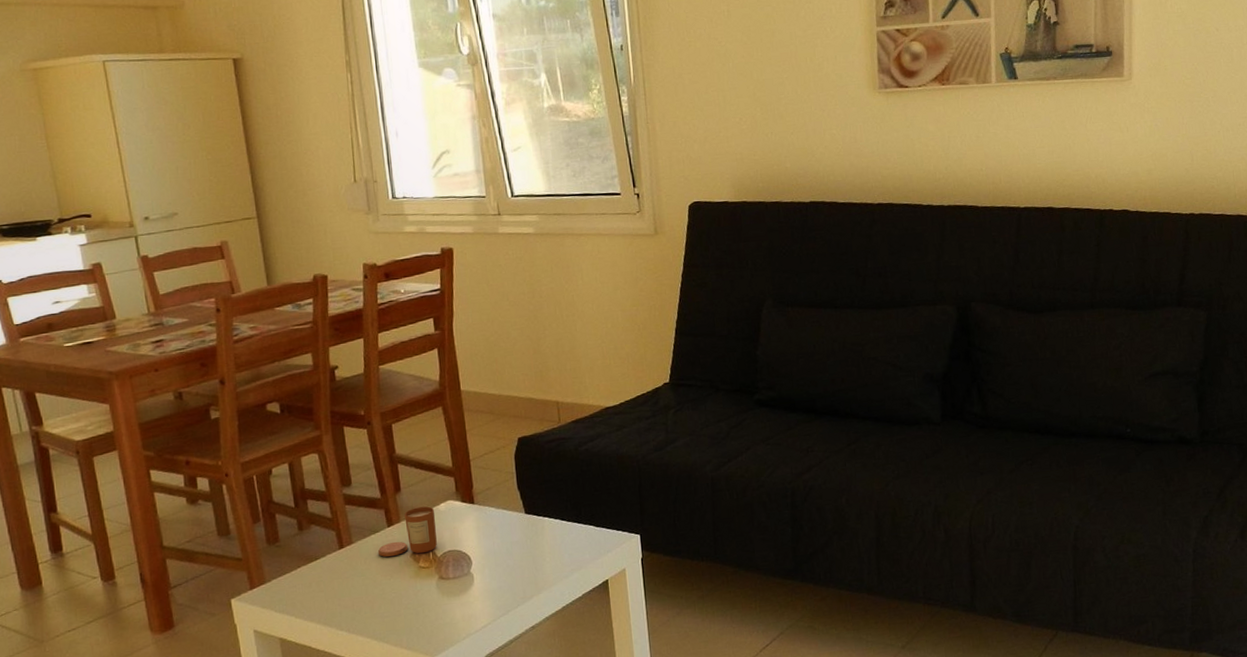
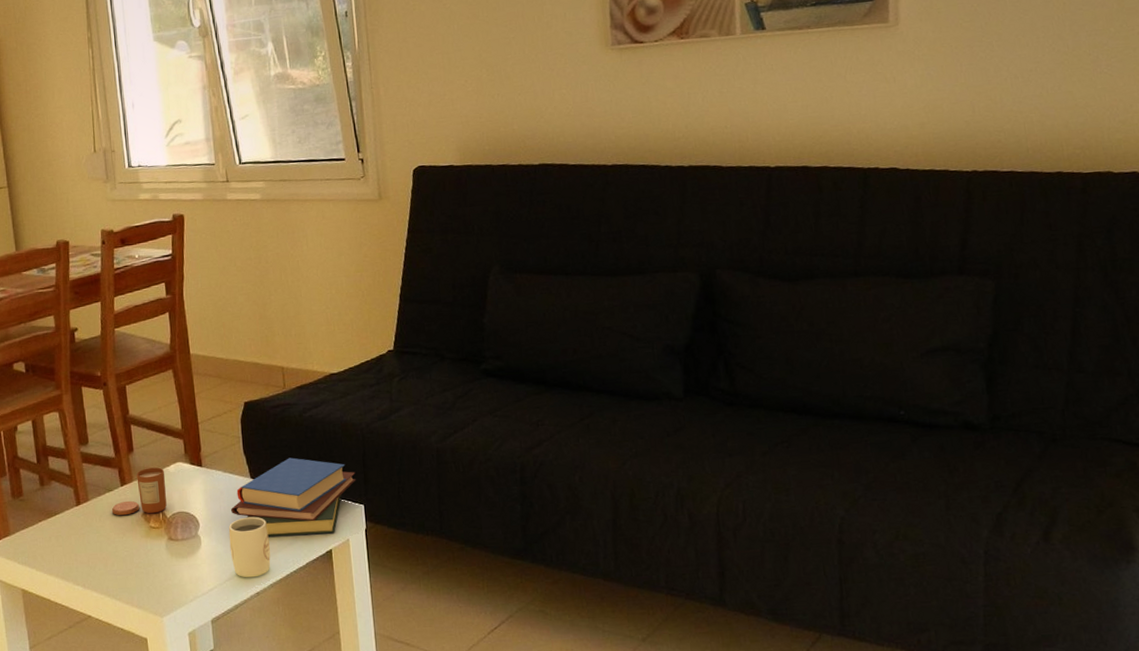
mug: none [502,551,546,613] -> present [228,516,271,578]
book: none [504,491,632,570] -> present [230,457,356,537]

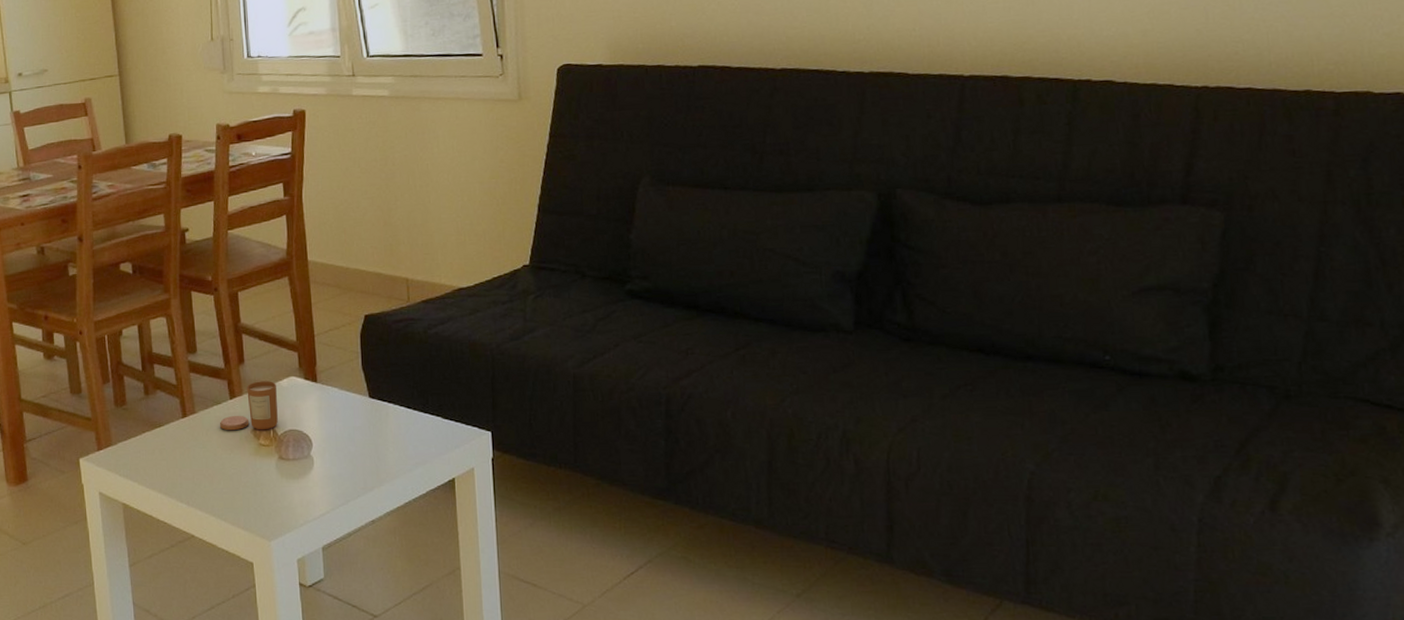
mug: present [228,516,271,578] -> none [343,438,388,504]
book: present [230,457,356,537] -> none [346,377,484,461]

